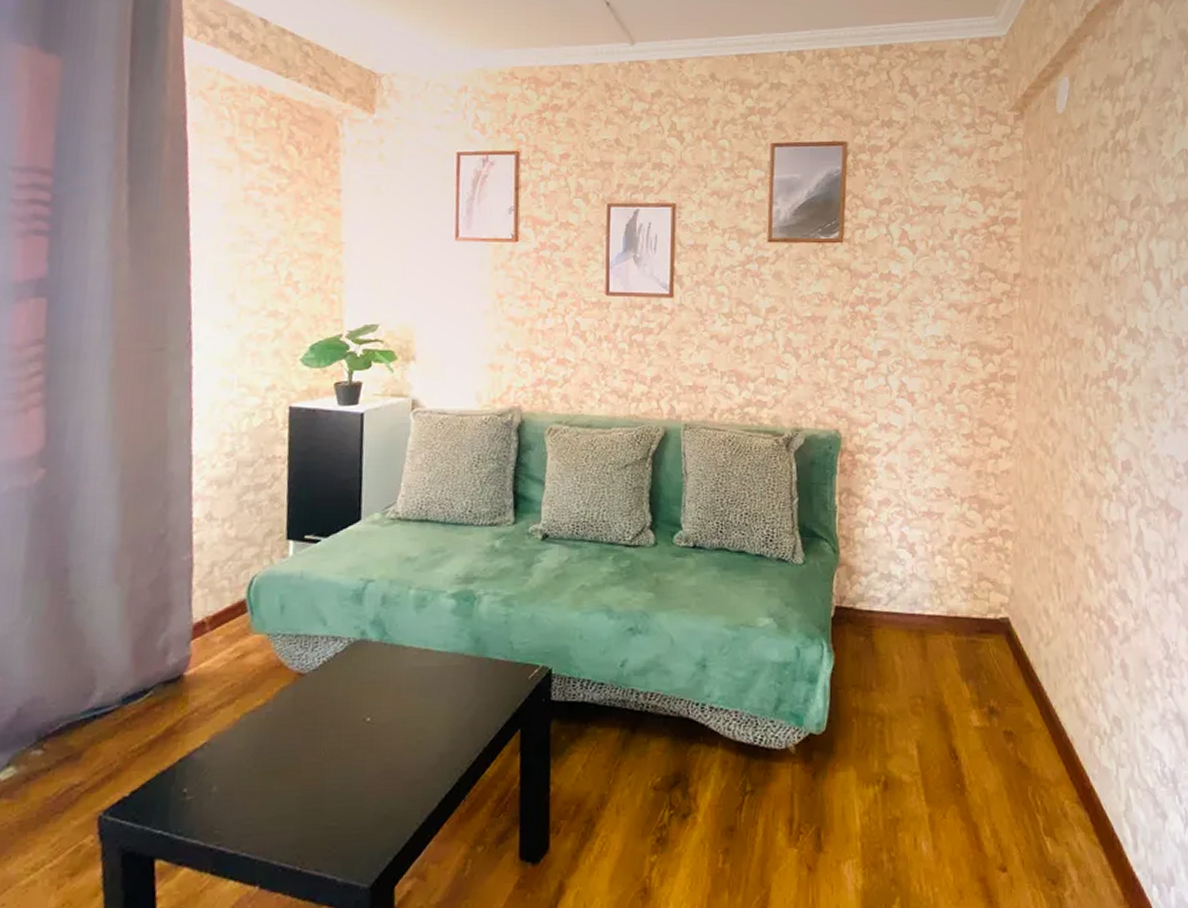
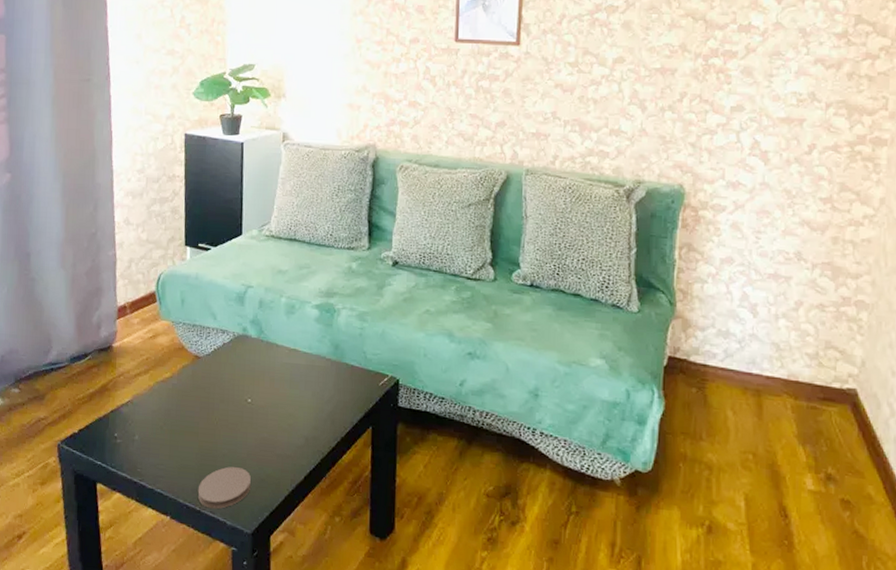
coaster: none [298,806,370,866] -> present [197,466,251,510]

